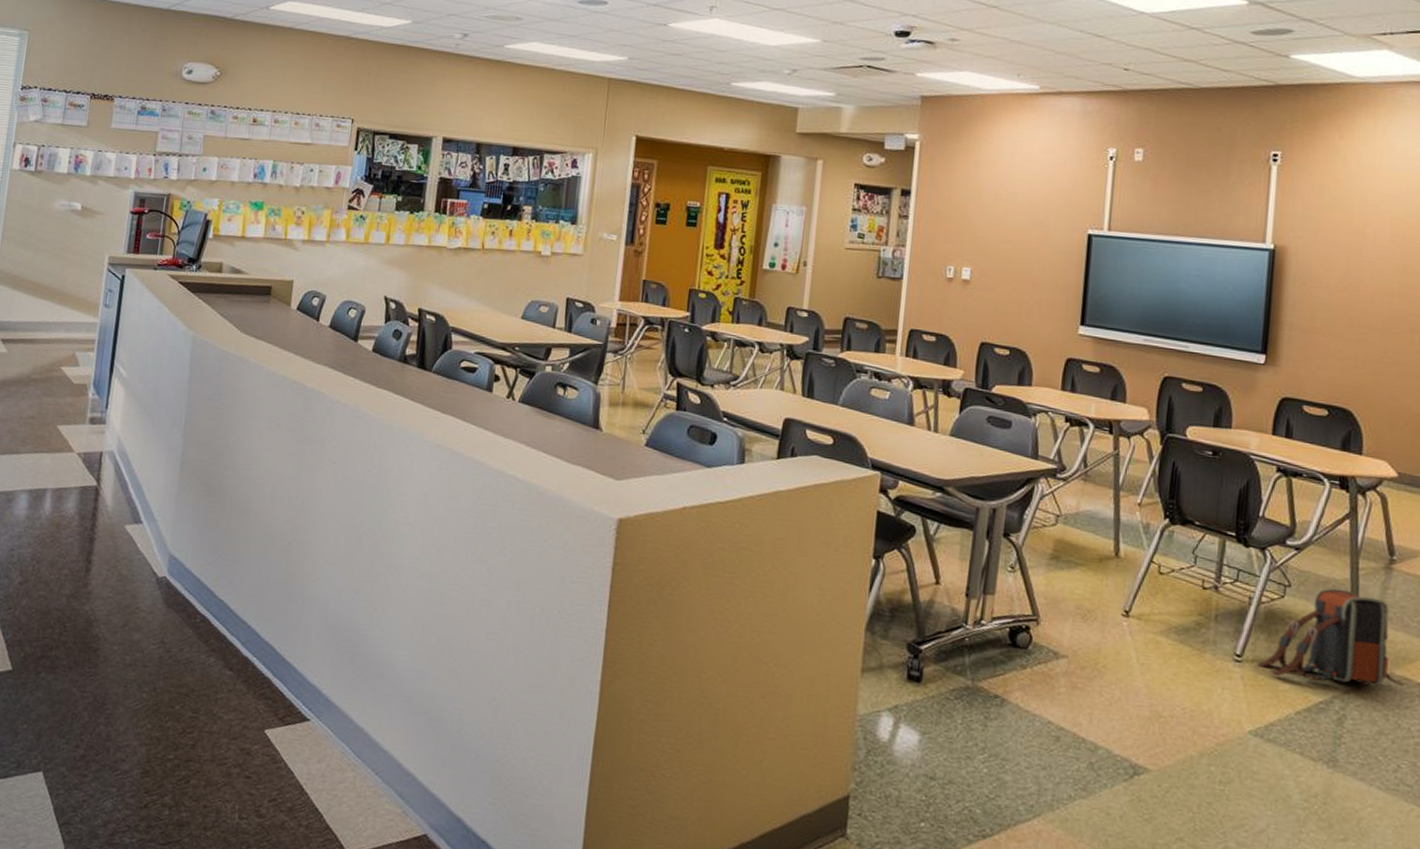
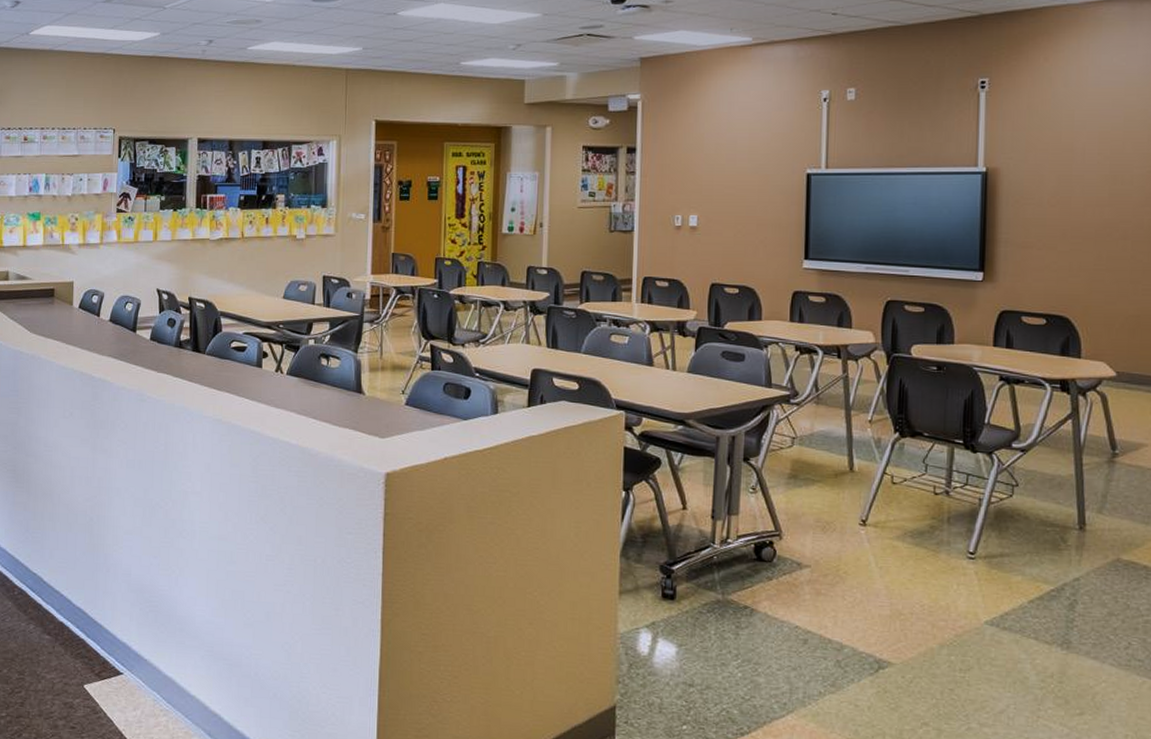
backpack: present [1257,588,1406,687] -> none [990,484,1133,572]

